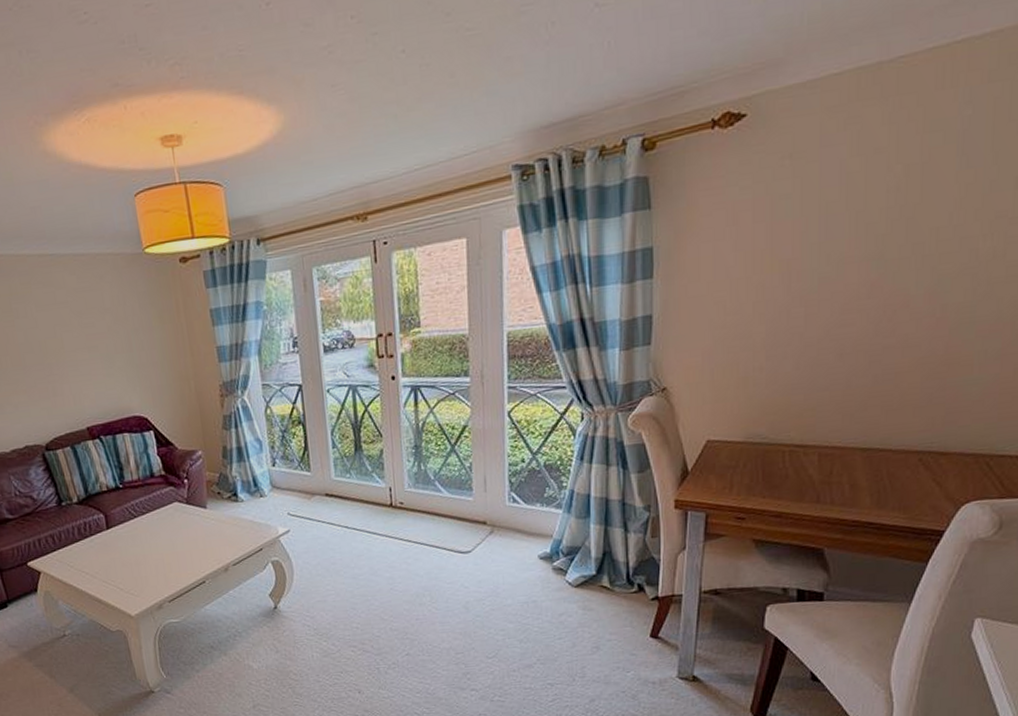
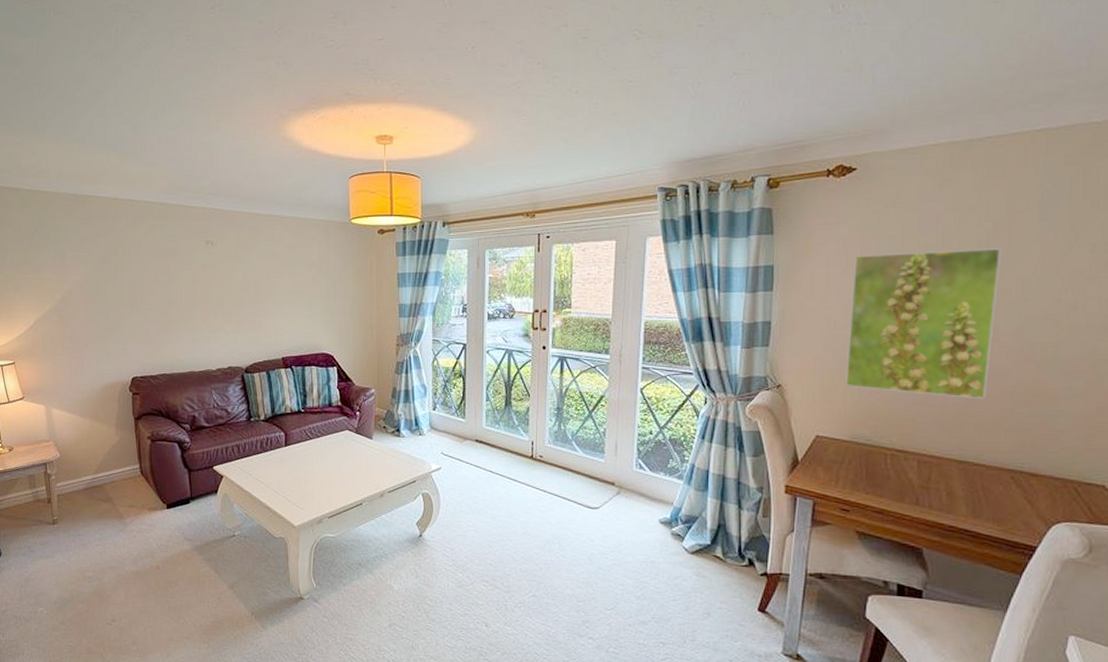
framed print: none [738,195,913,381] -> present [845,248,1001,400]

